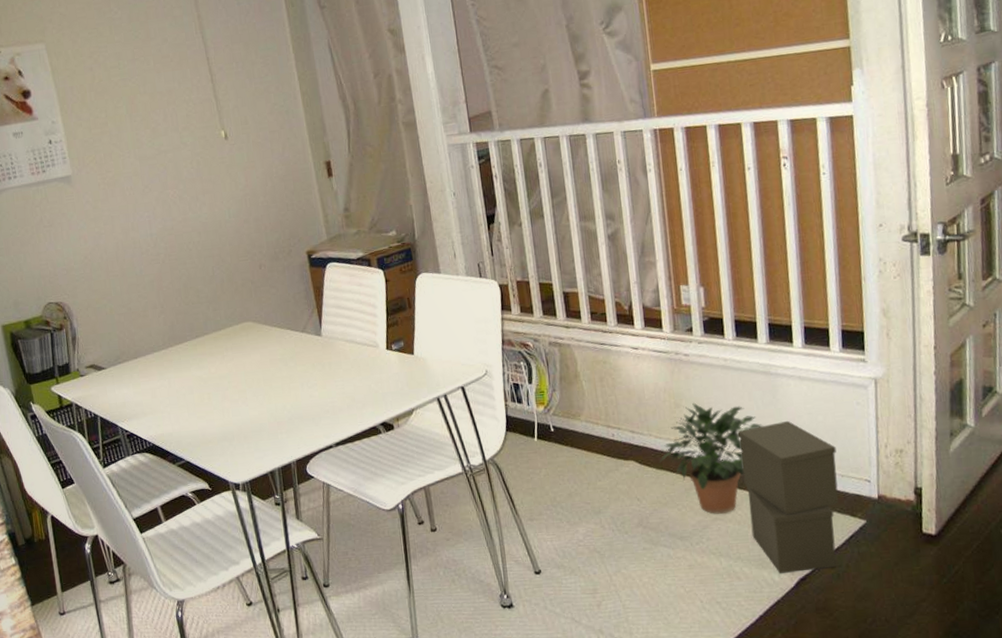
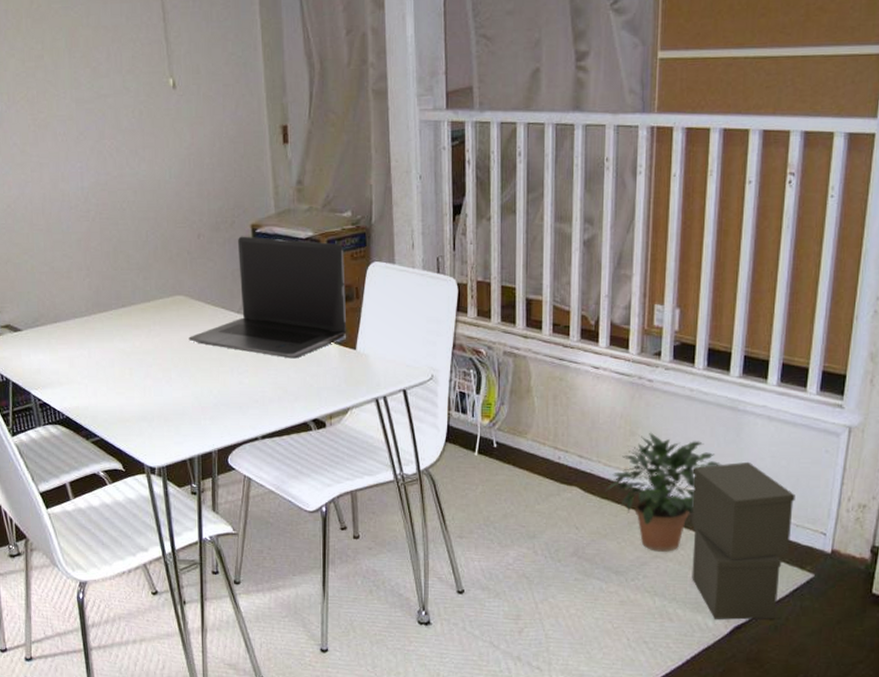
laptop computer: none [259,260,404,369] -> present [188,236,347,359]

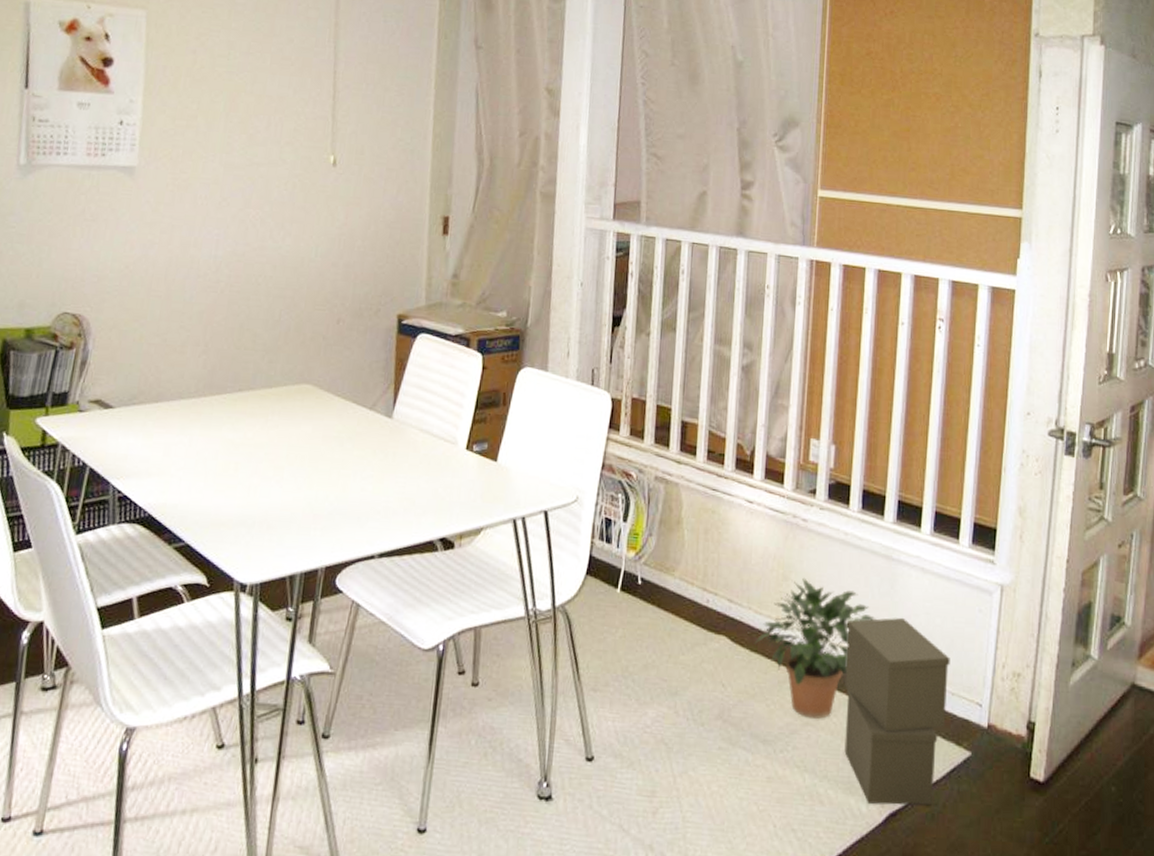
laptop computer: present [188,236,347,359] -> none [310,326,495,466]

